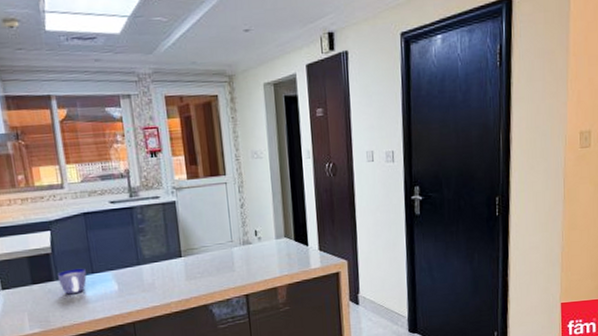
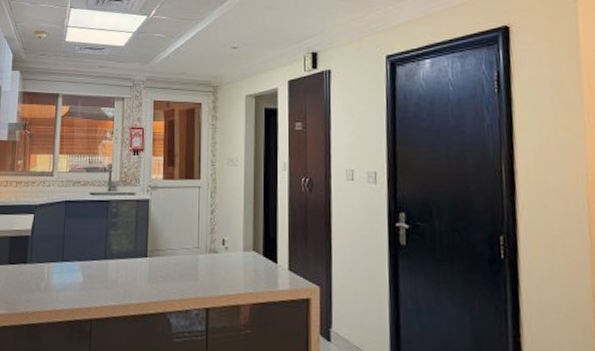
cup: present [58,268,87,295] -> none [31,254,57,280]

